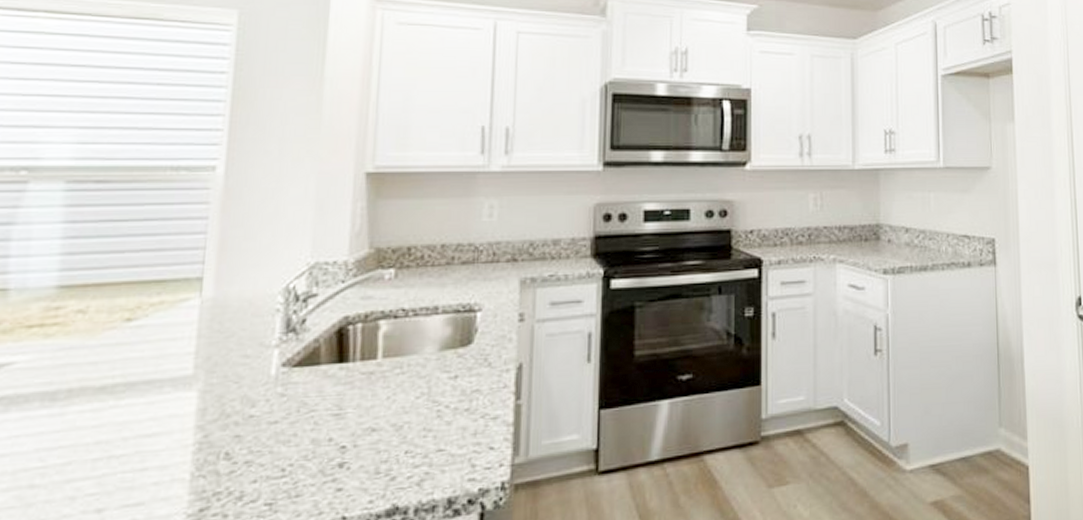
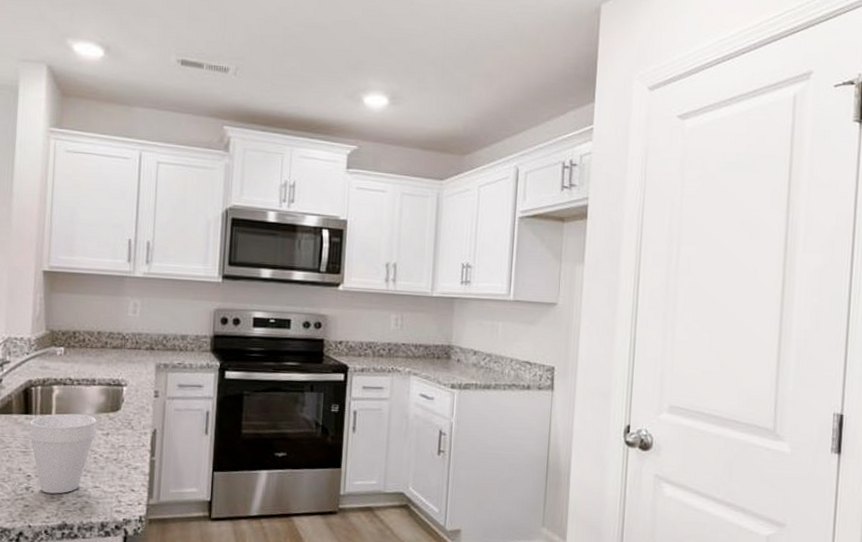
cup: none [343,354,441,468] -> present [28,413,97,494]

